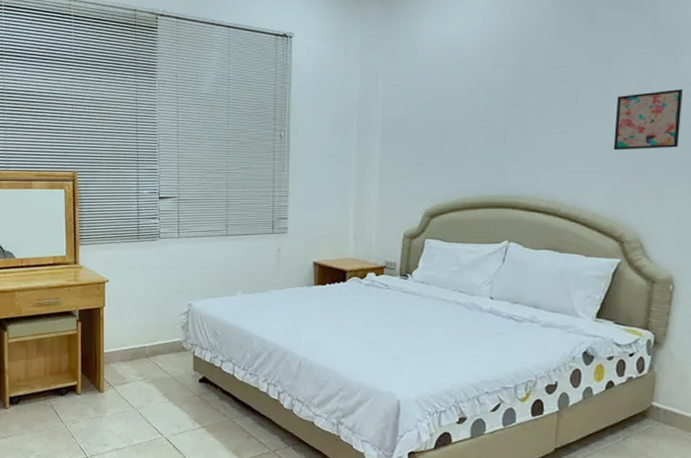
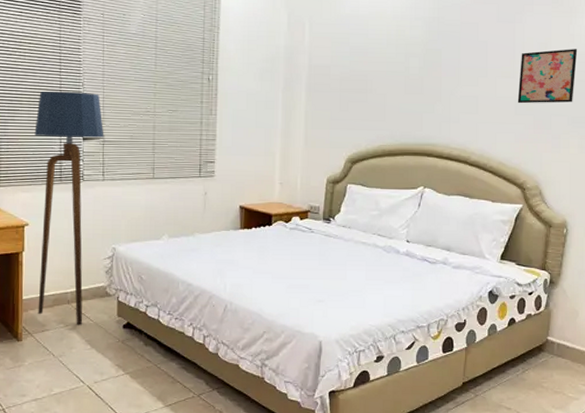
floor lamp: none [113,152,179,378] -> present [34,91,104,325]

